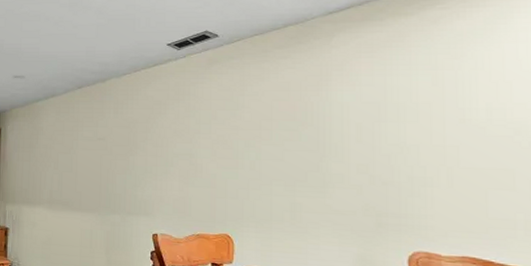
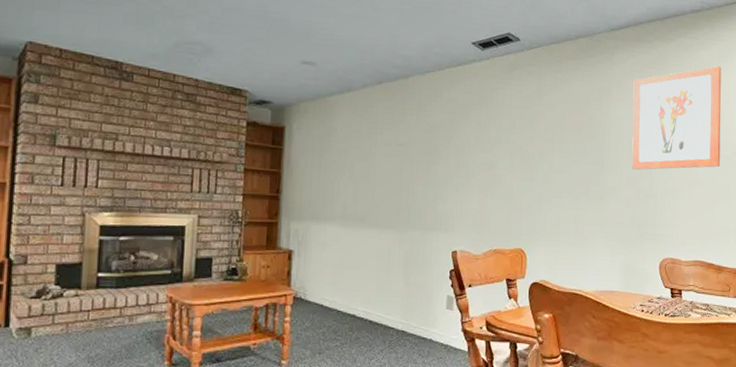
wall art: none [360,36,495,155] -> present [631,66,722,170]

